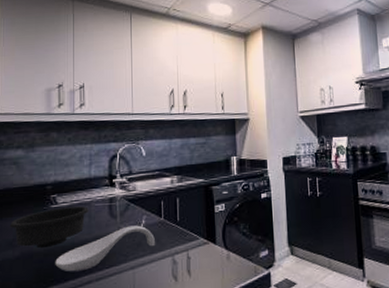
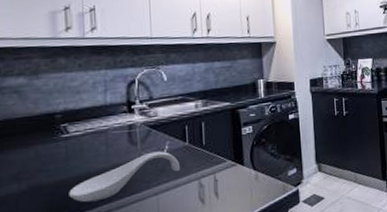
bowl: present [10,206,89,249] -> none [13,134,105,181]

